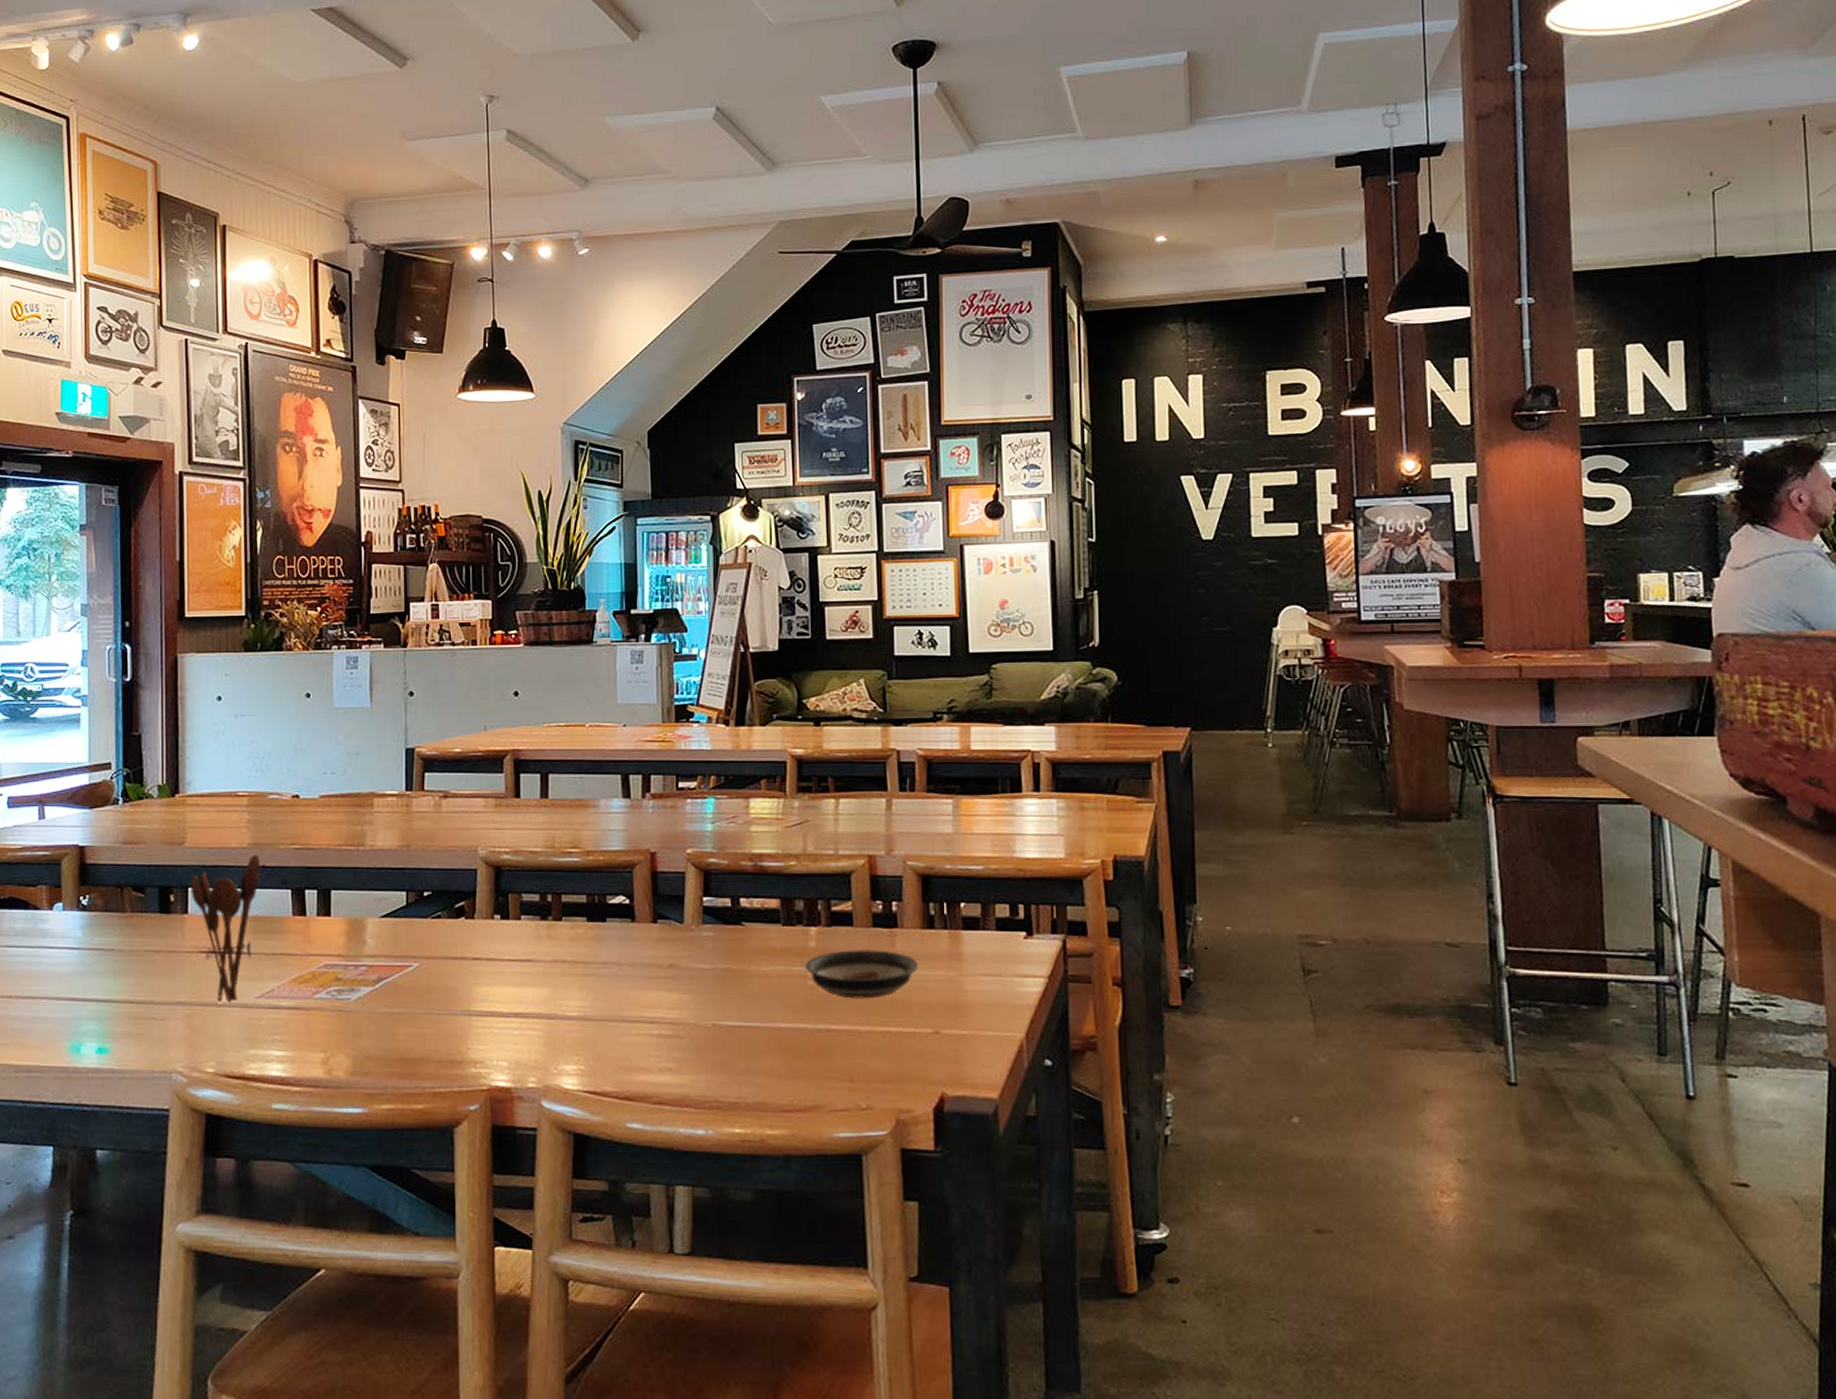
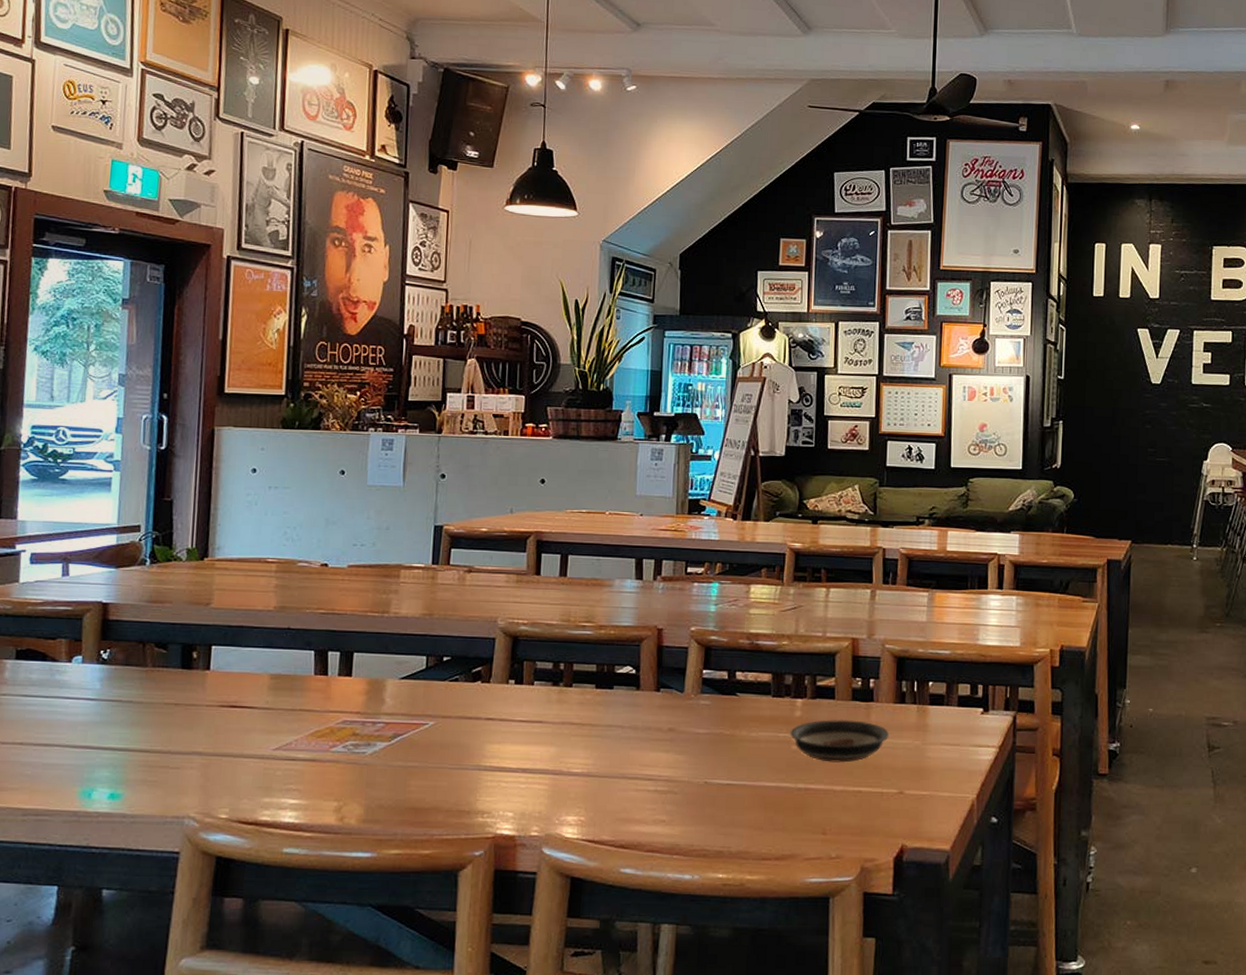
utensil holder: present [190,854,260,1005] -> none [213,617,285,756]

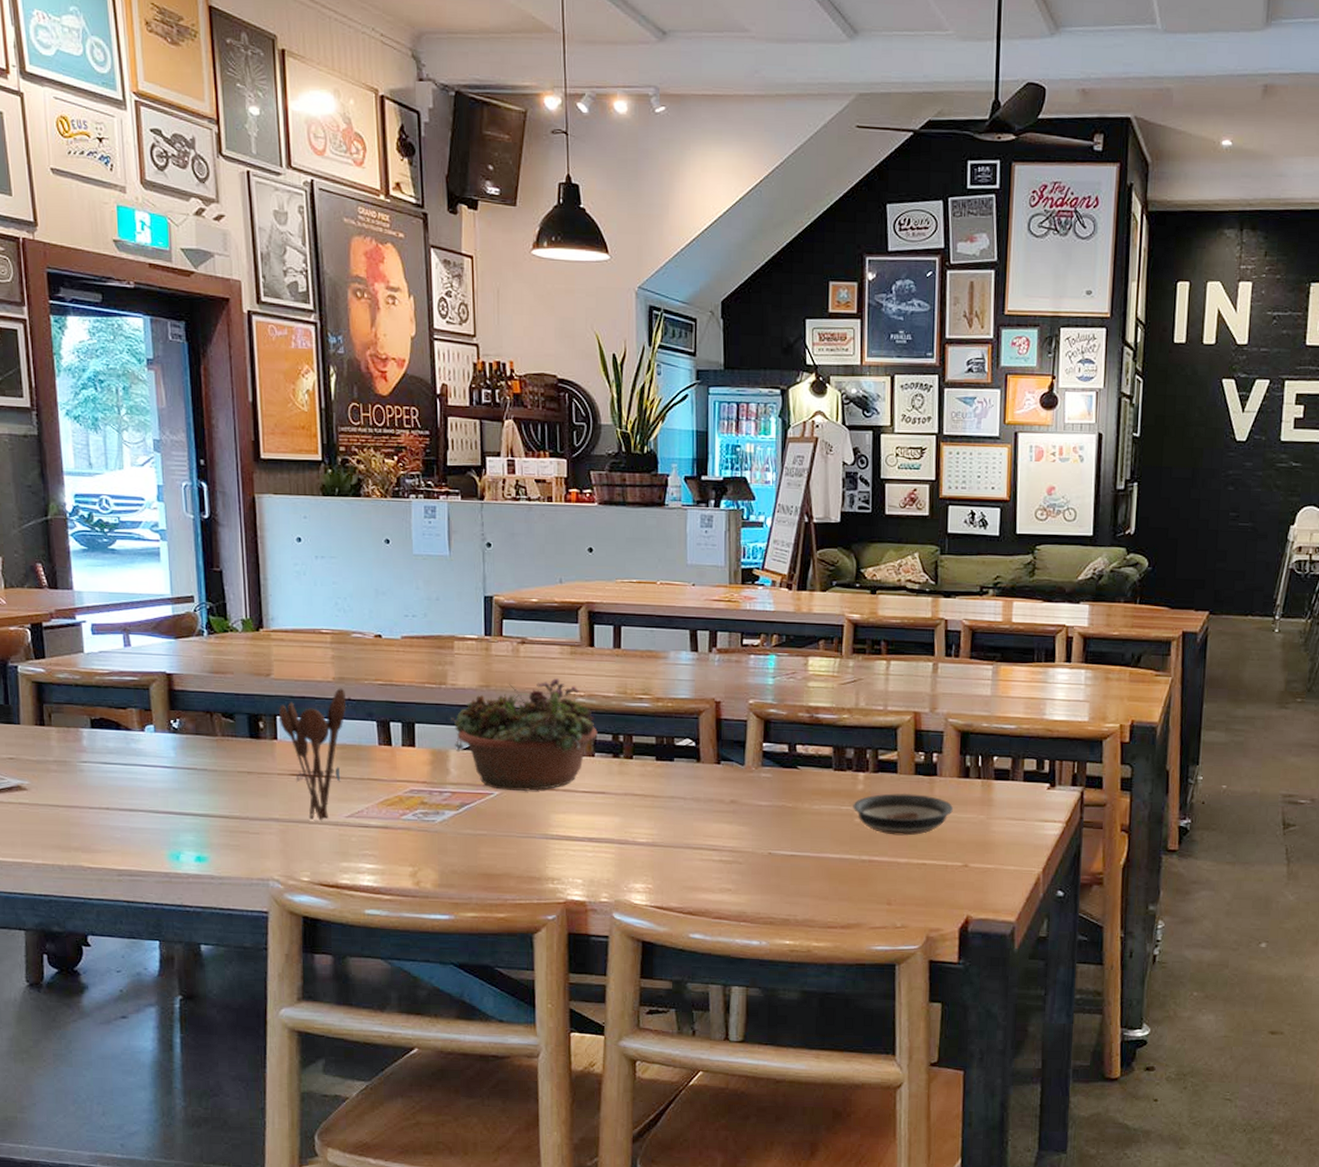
utensil holder: none [213,617,285,756] -> present [278,688,346,822]
succulent planter: none [391,606,539,722] -> present [451,678,598,792]

